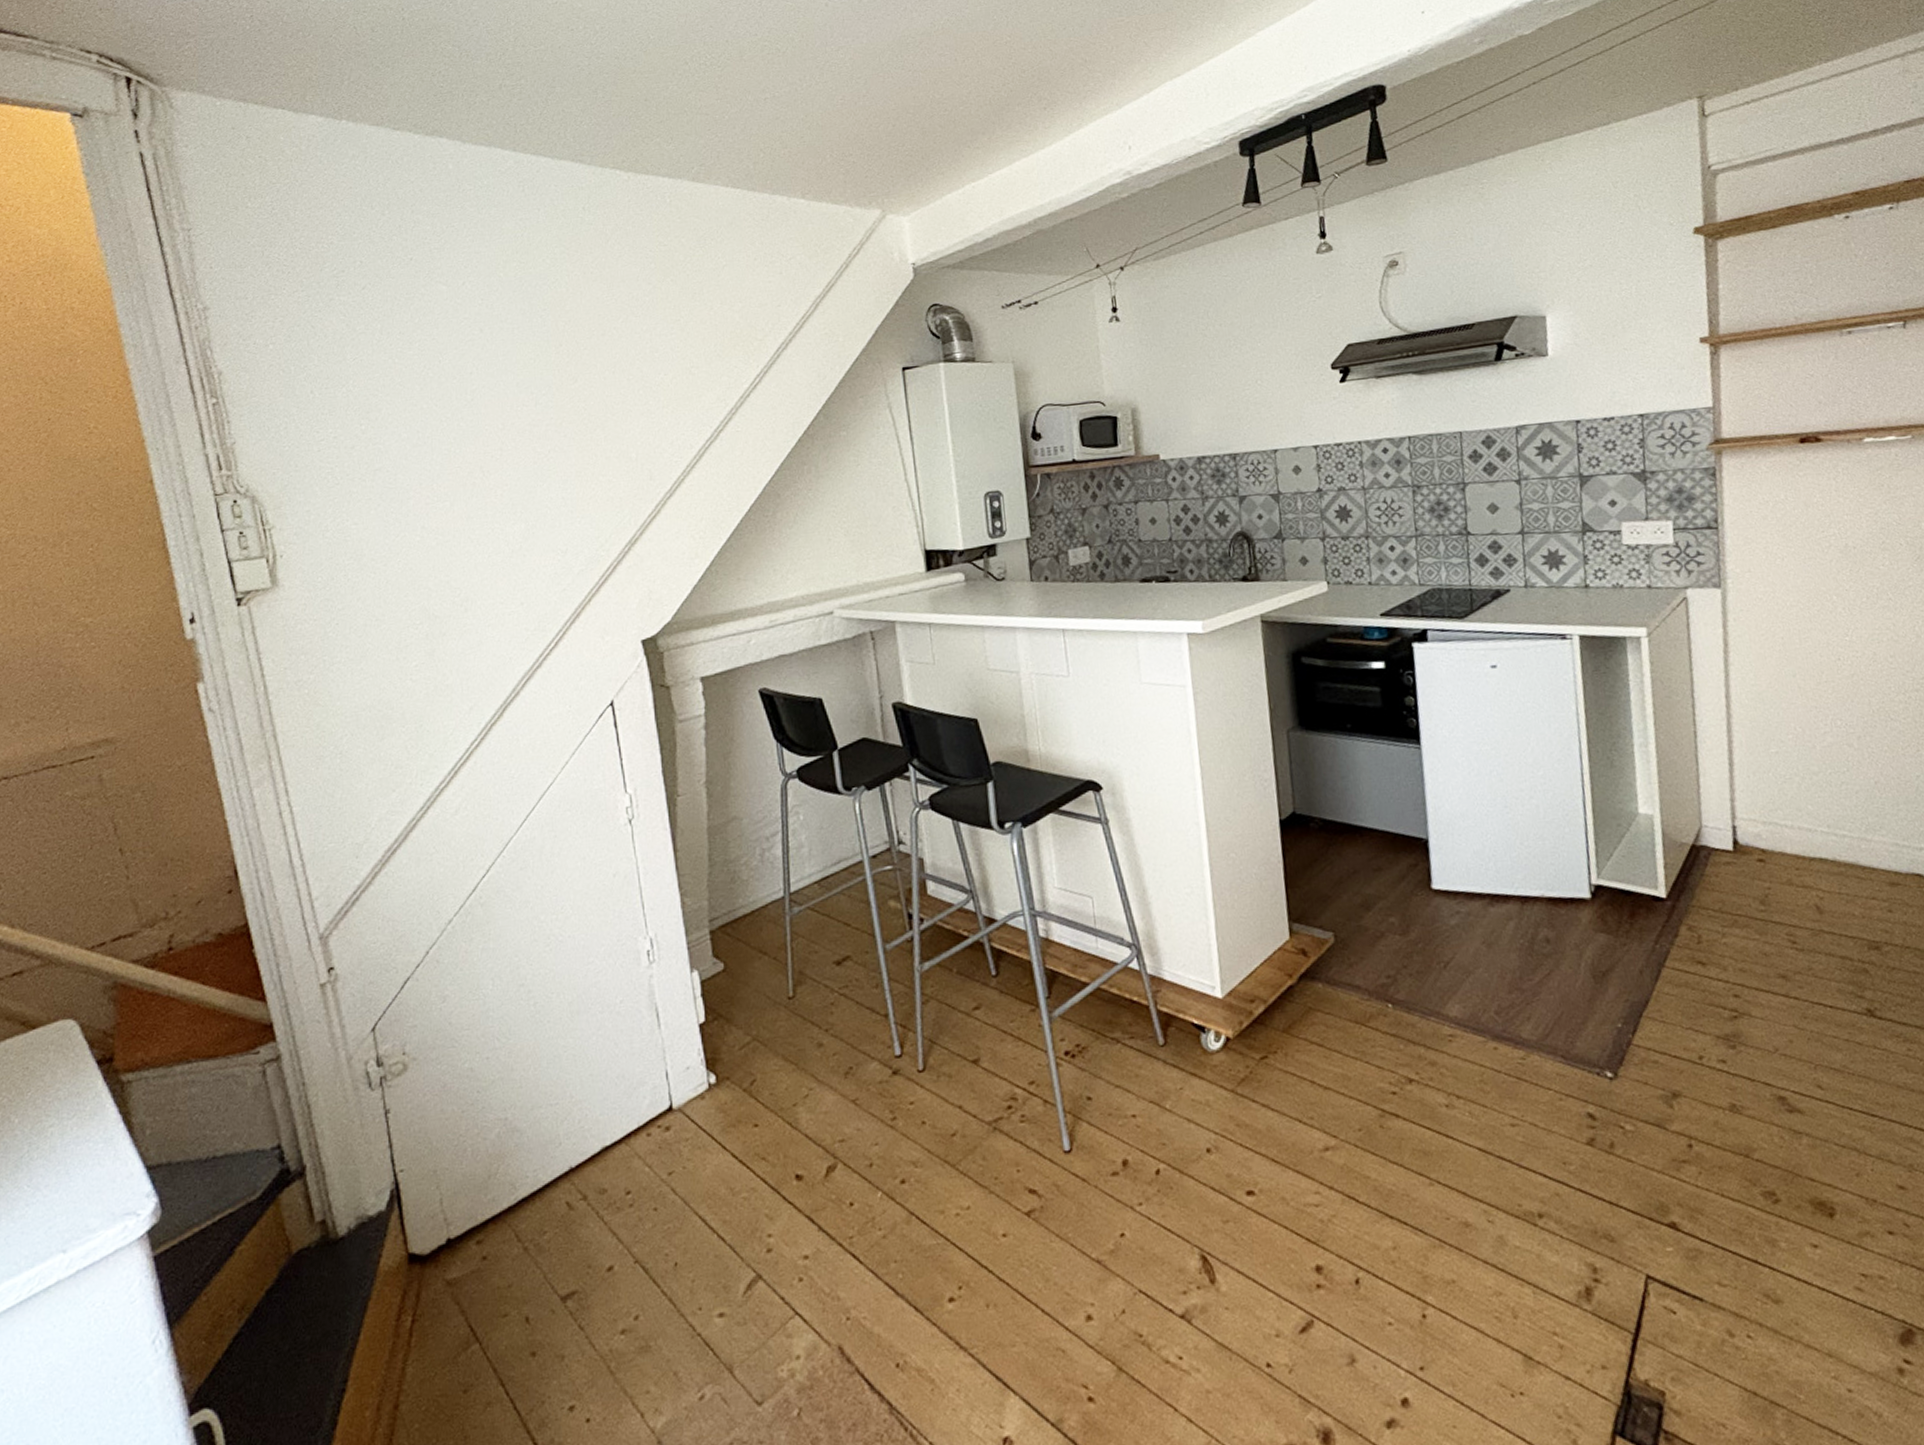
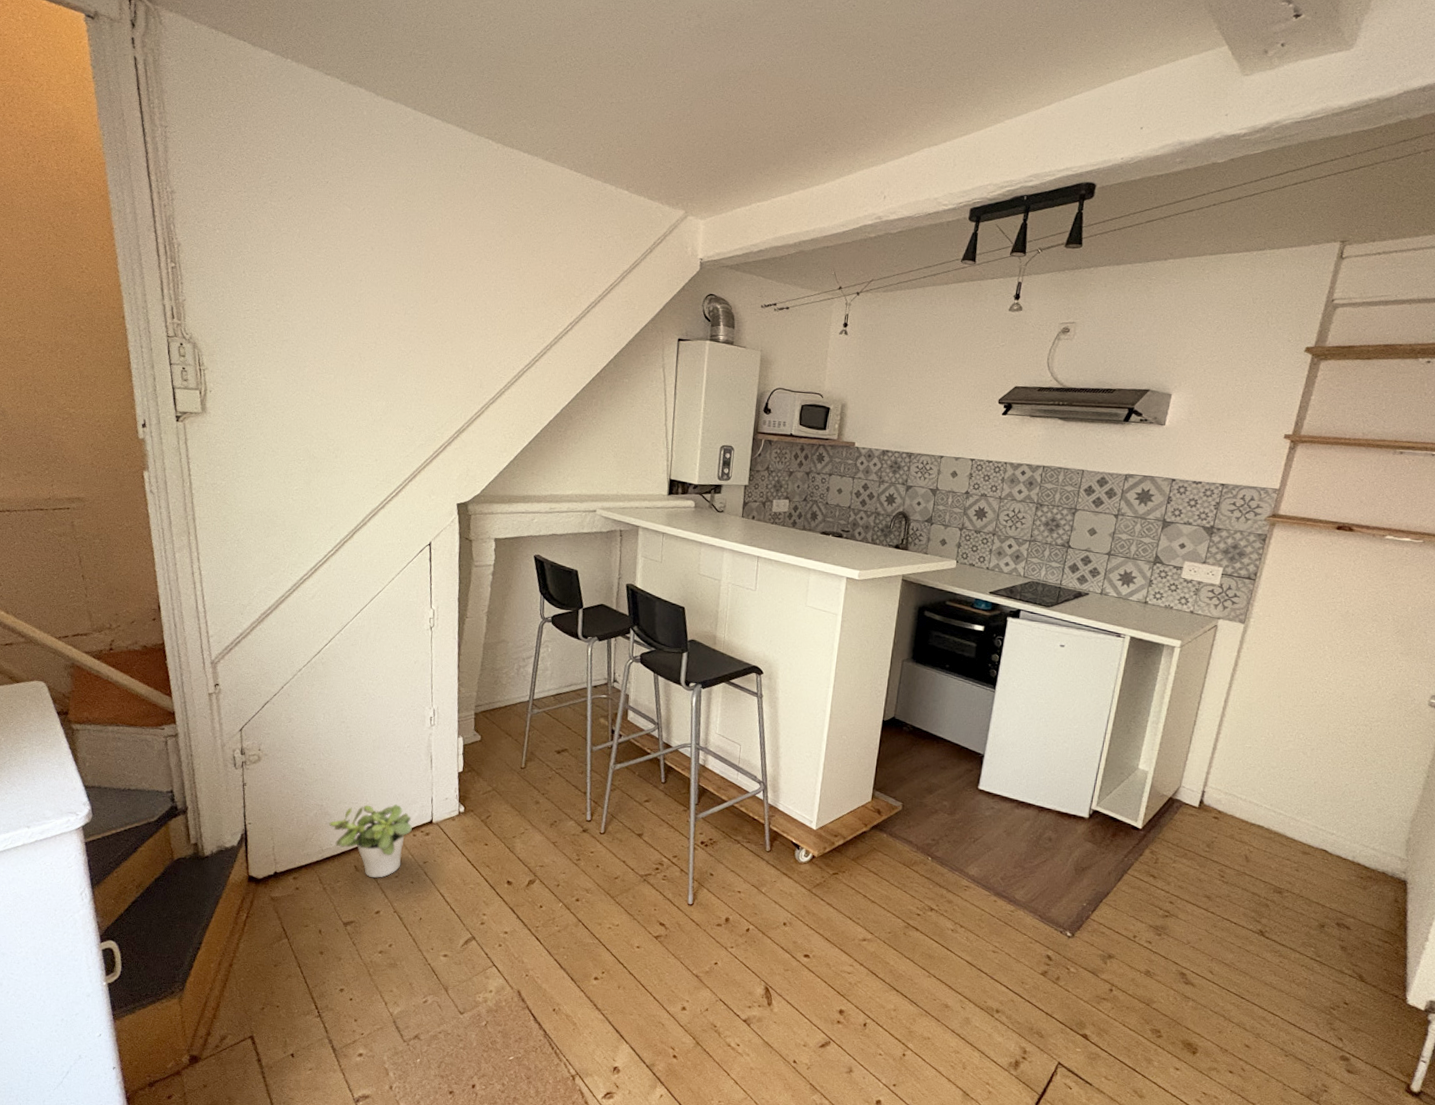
potted plant: none [520,1092,644,1216] -> present [329,803,412,879]

